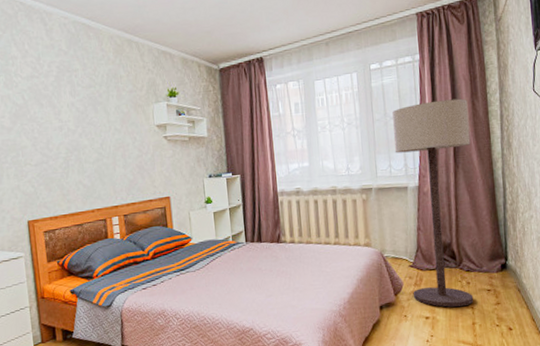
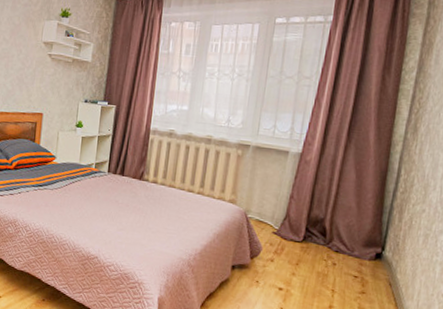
floor lamp: present [392,98,473,308] -> none [270,67,378,287]

